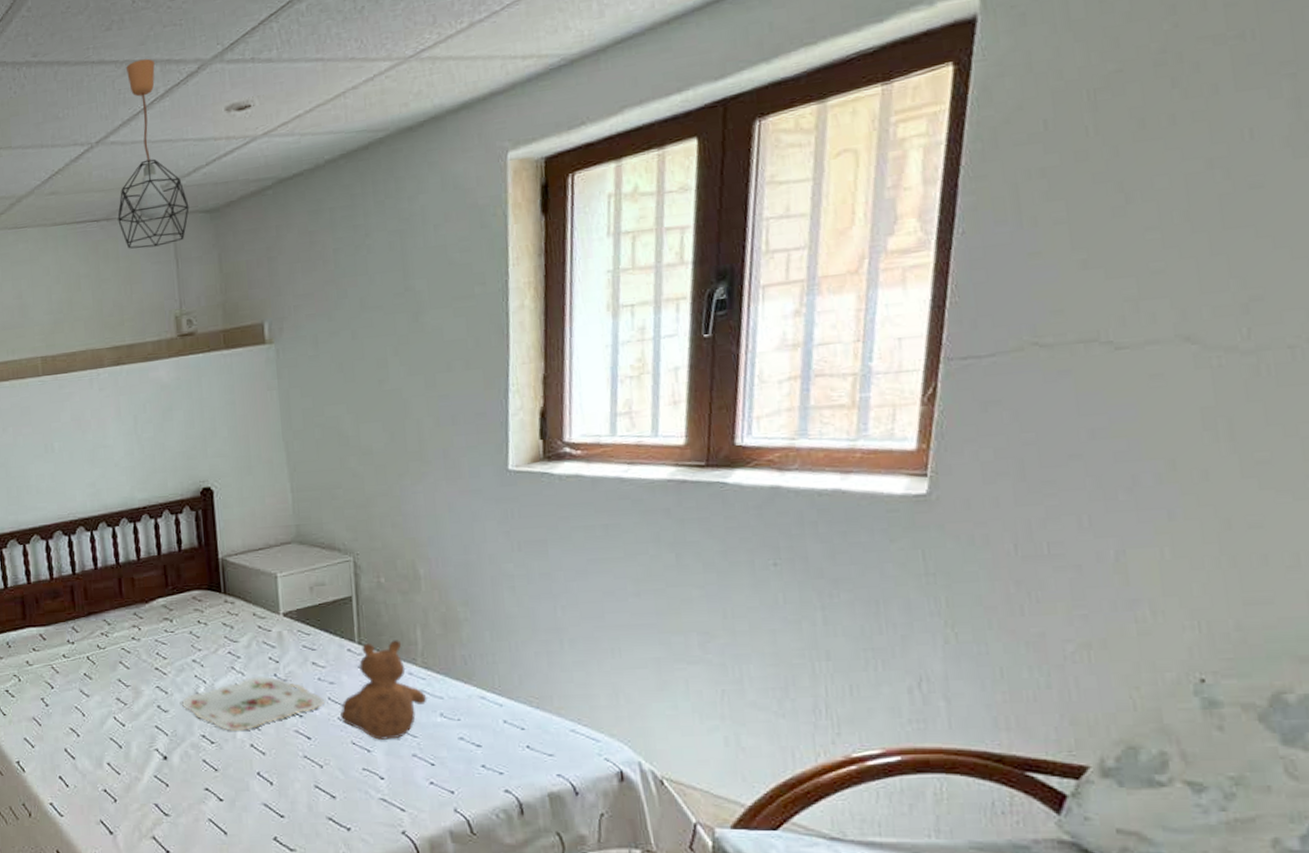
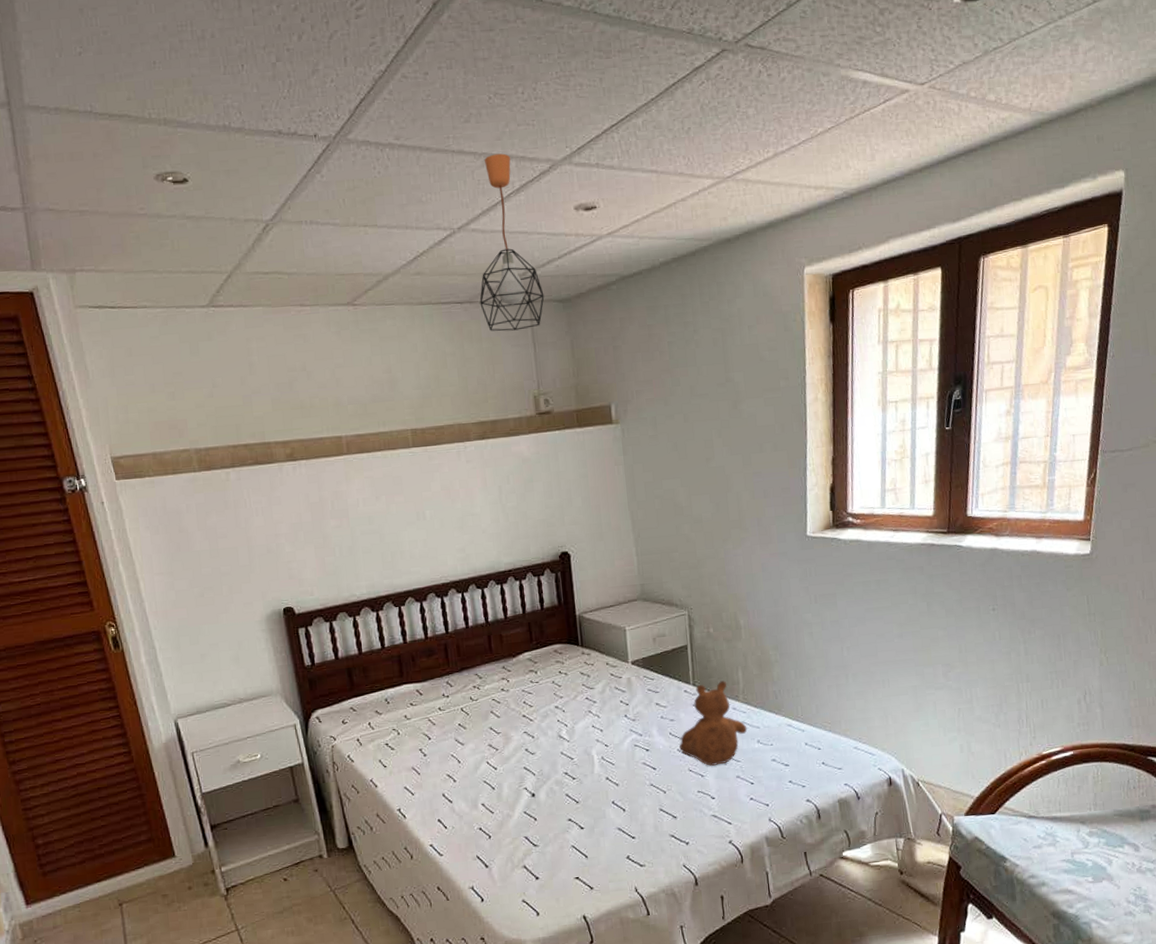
serving tray: present [182,677,324,731] -> none [547,718,666,767]

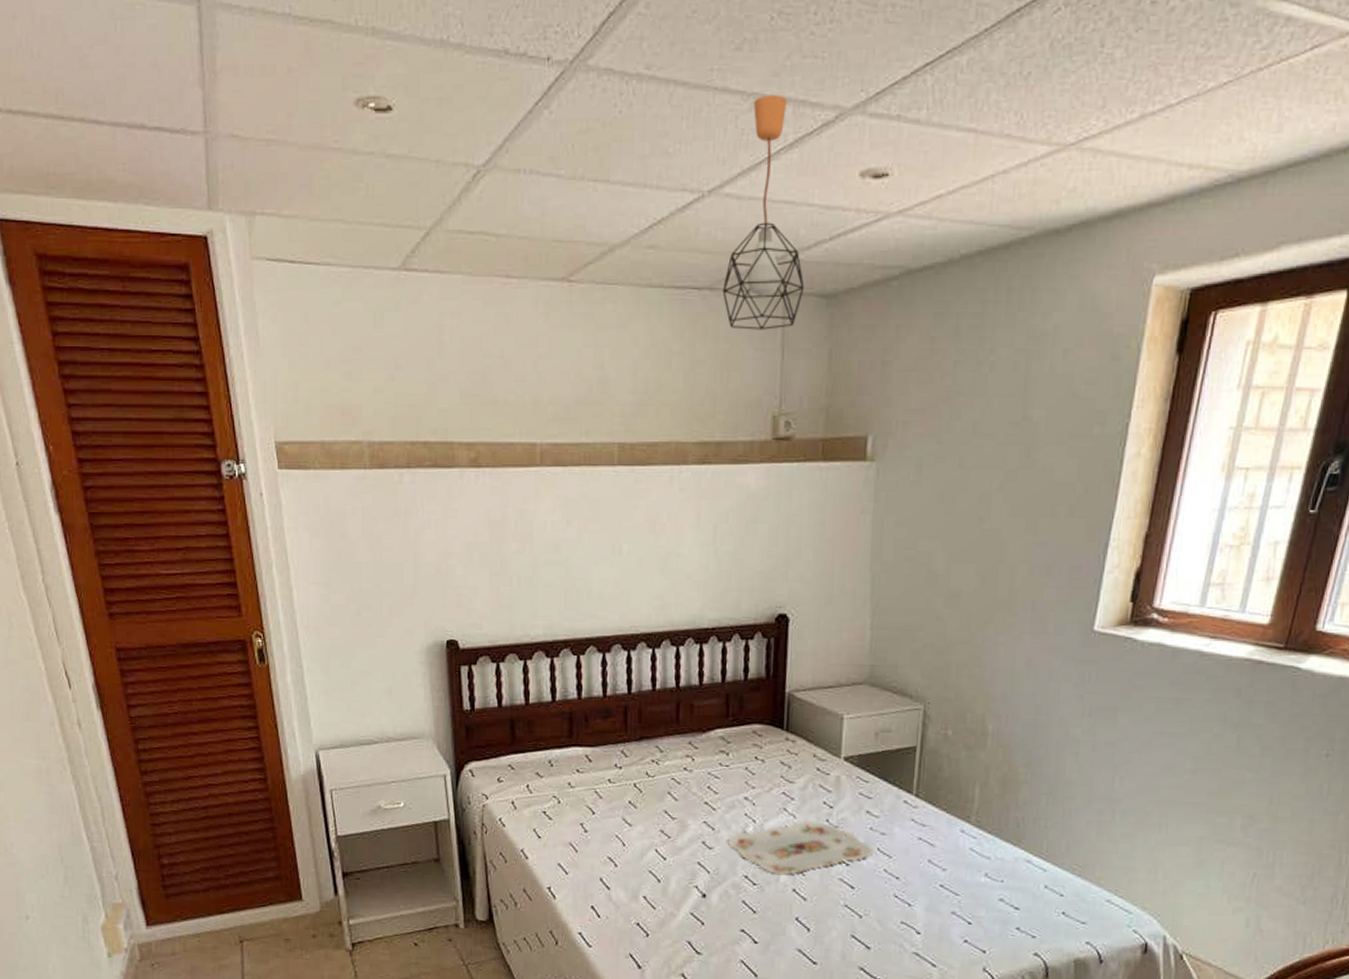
serving tray: none [547,718,666,767] -> present [728,821,873,874]
teddy bear: present [679,680,748,766] -> none [887,795,975,895]

